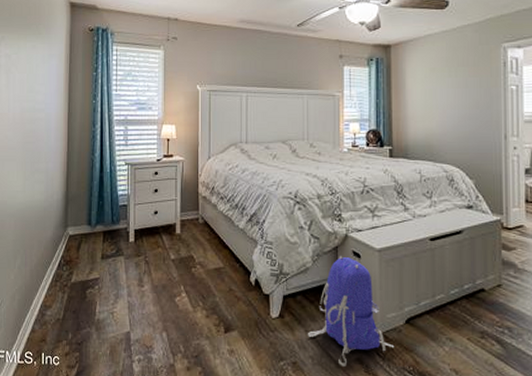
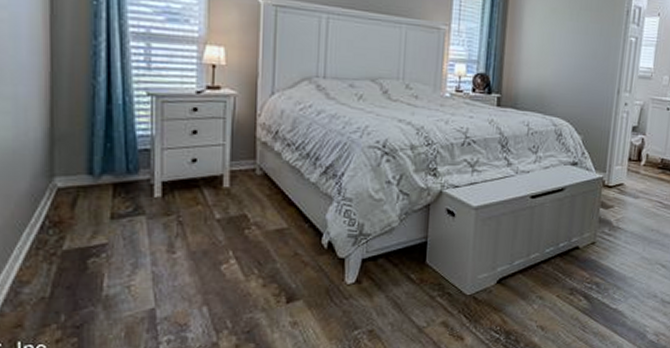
backpack: present [307,255,395,366] -> none [387,213,483,331]

